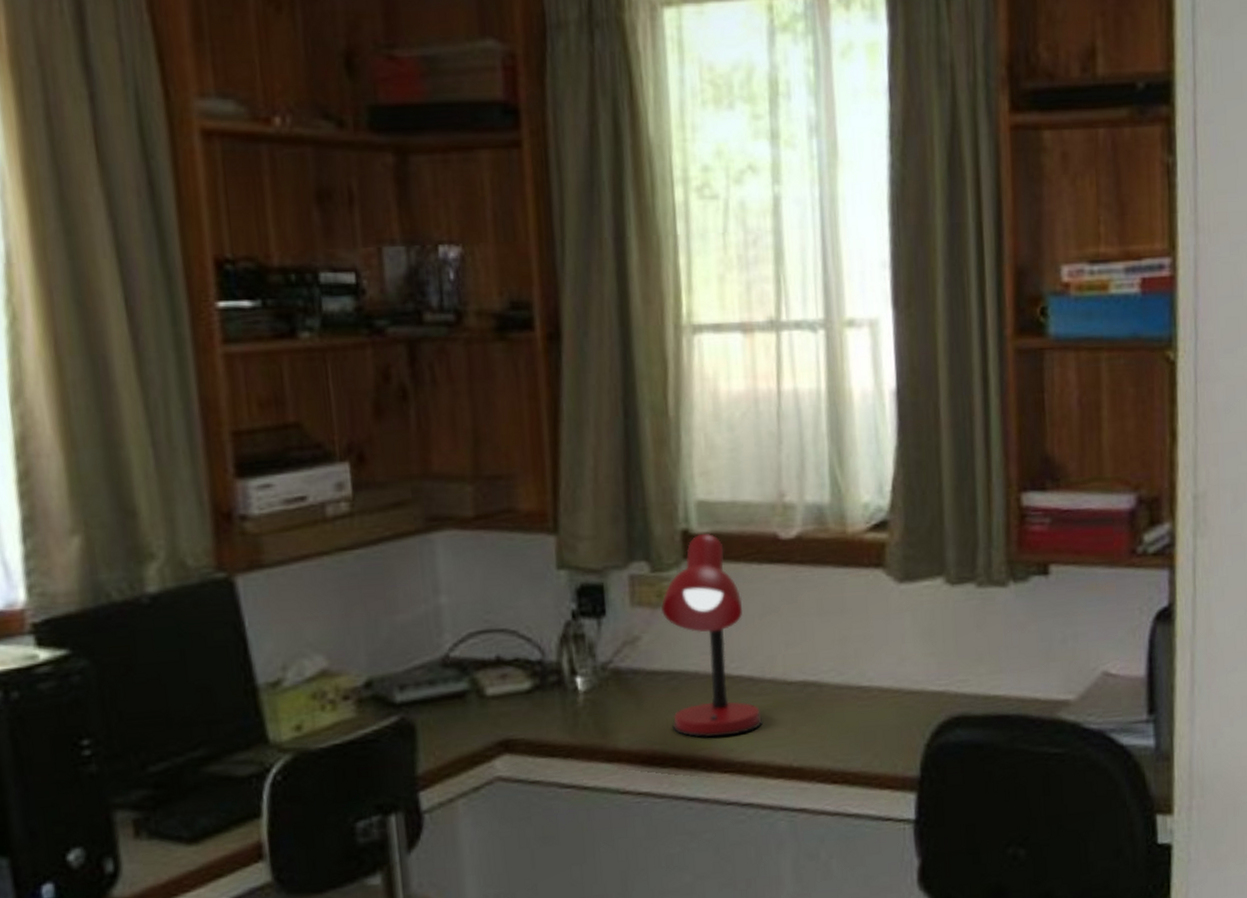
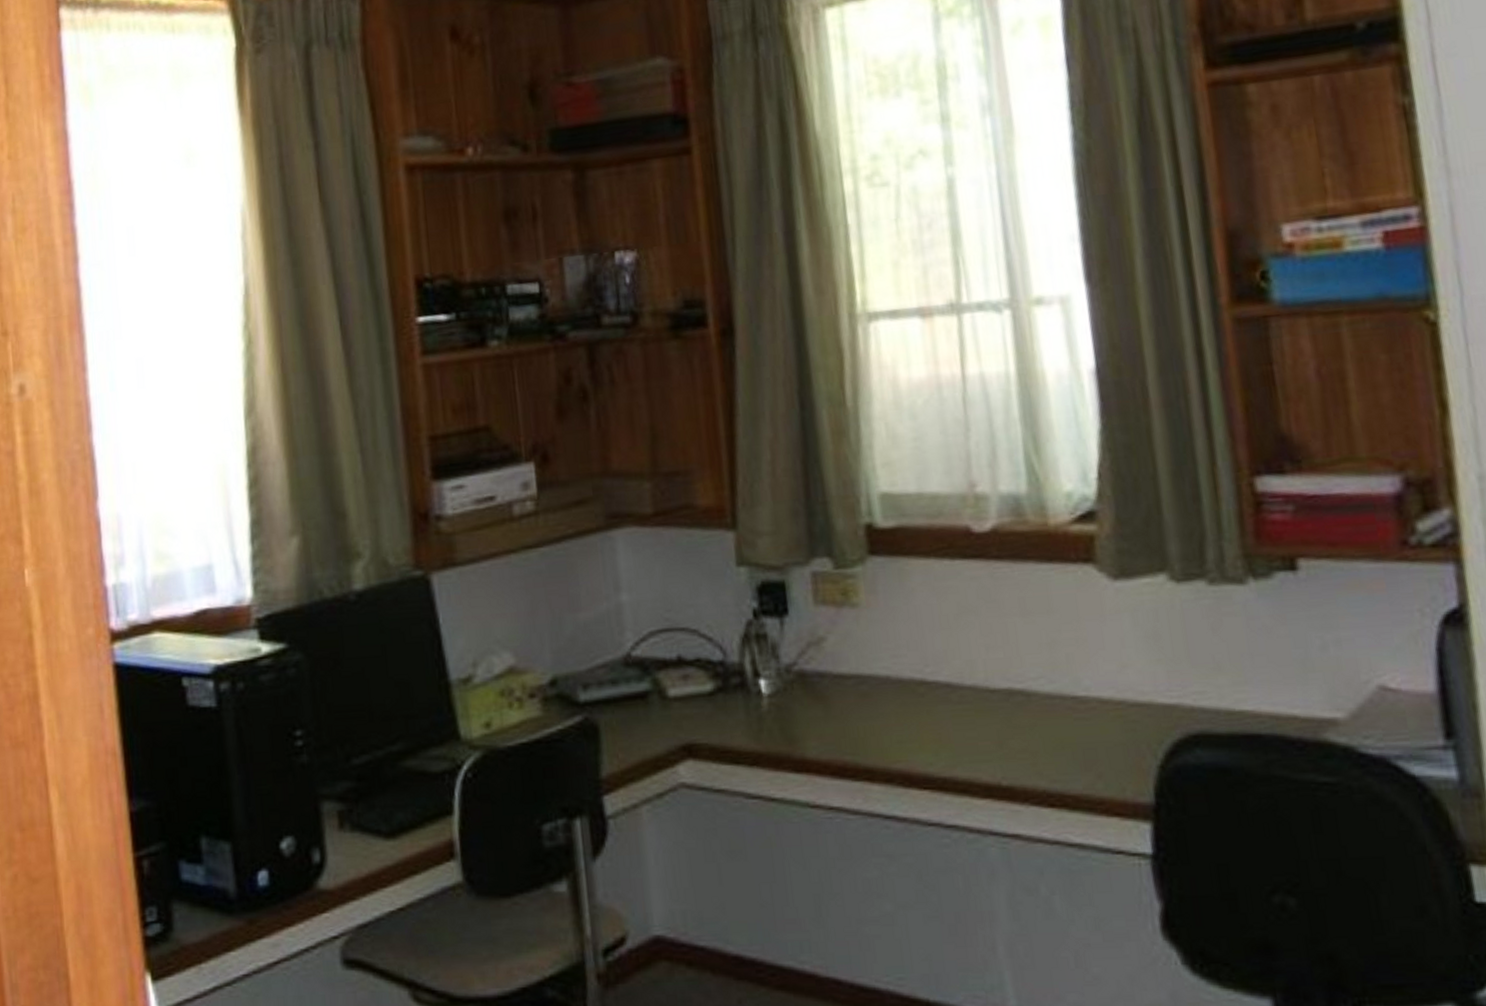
desk lamp: present [661,533,762,738] -> none [847,527,964,750]

